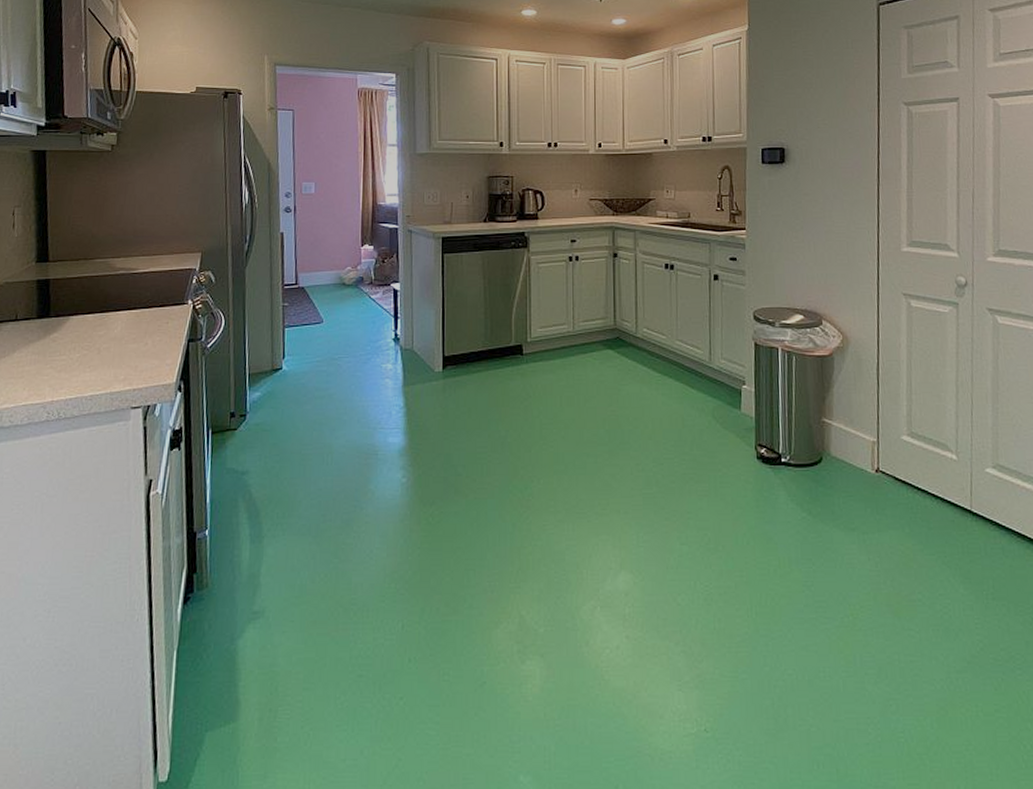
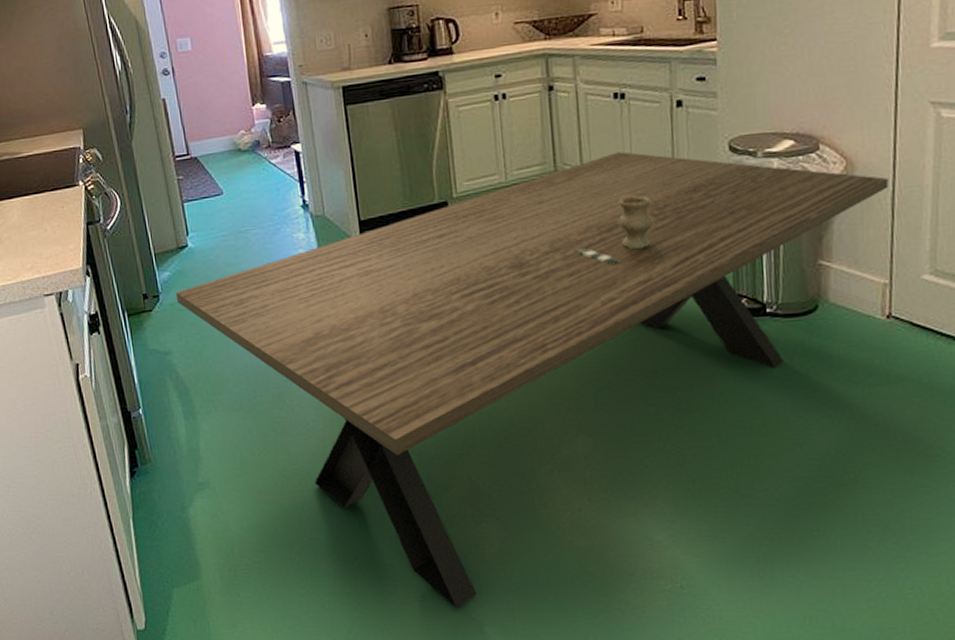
dining table: none [262,313,875,755] -> present [175,152,889,609]
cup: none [628,352,692,410] -> present [576,195,653,264]

